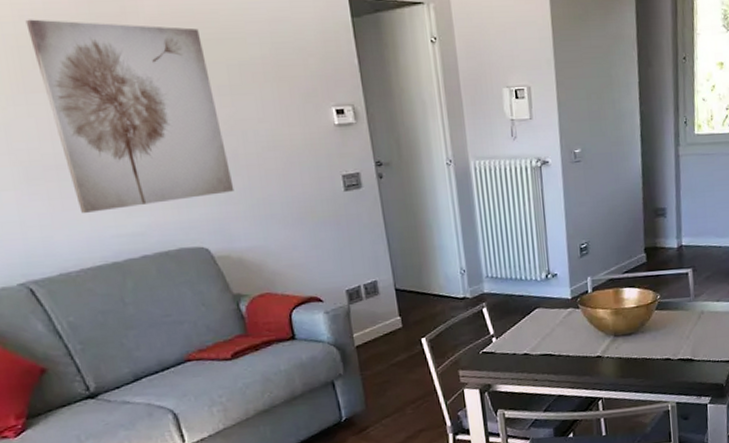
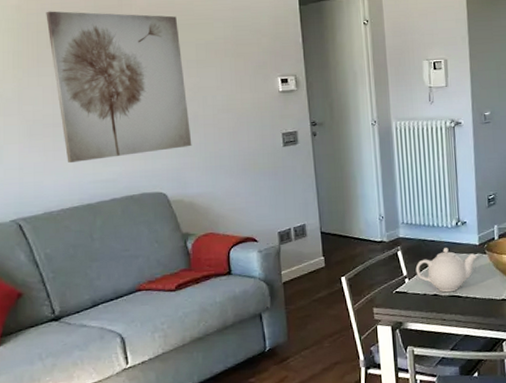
teapot: none [503,303,570,351] -> present [415,248,478,292]

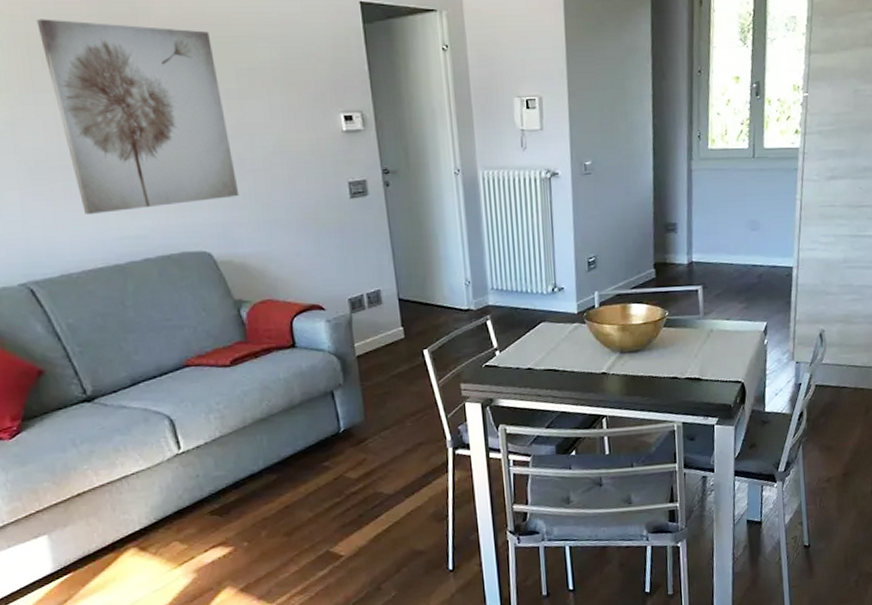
teapot: present [415,248,478,292] -> none [507,317,576,366]

